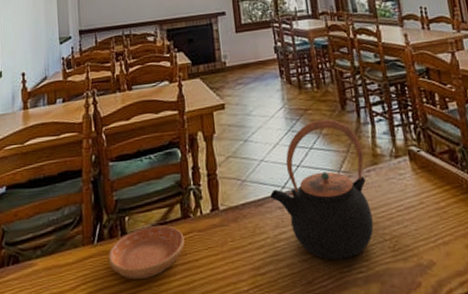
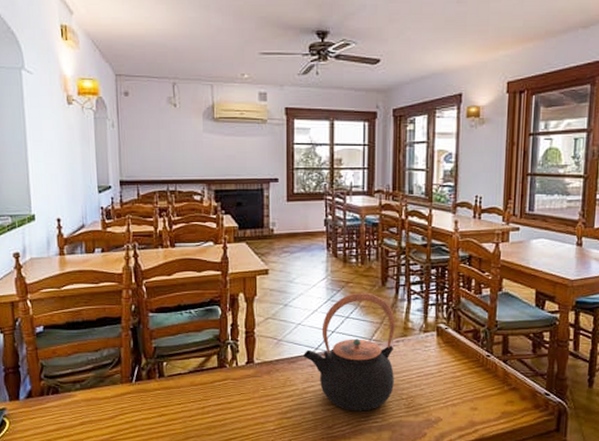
saucer: present [108,225,185,279] -> none [145,372,219,414]

